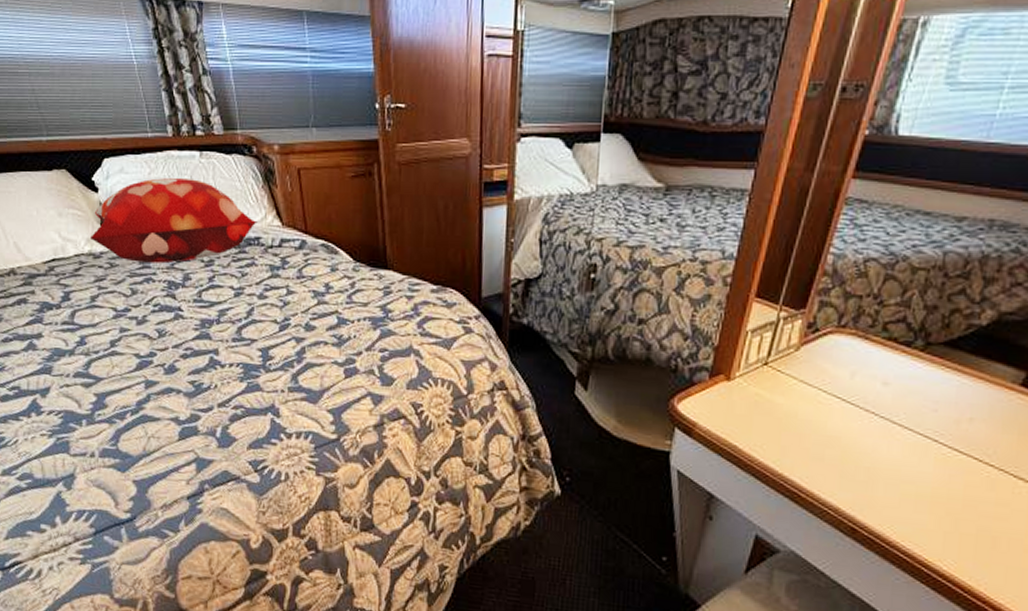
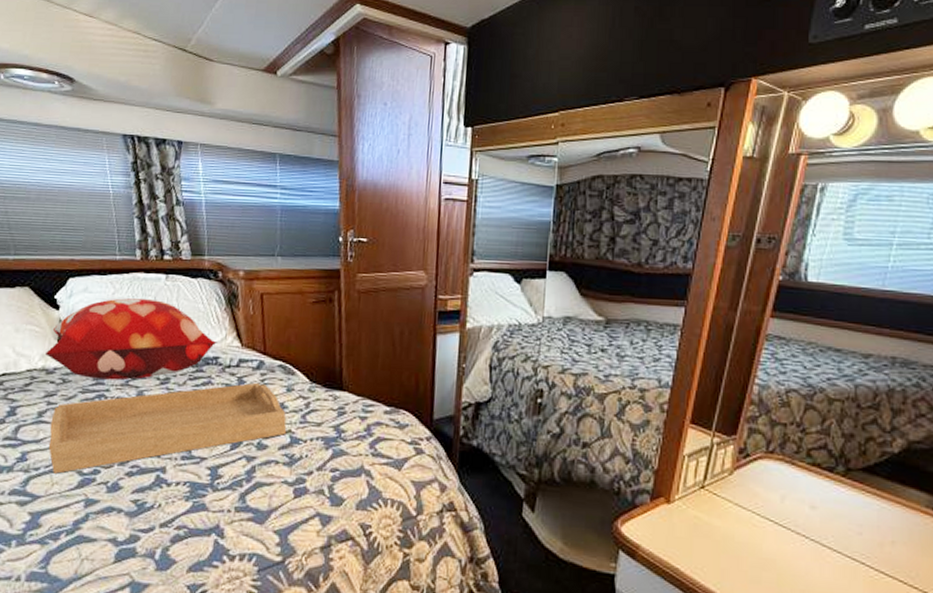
serving tray: none [103,262,334,357] -> present [48,382,287,474]

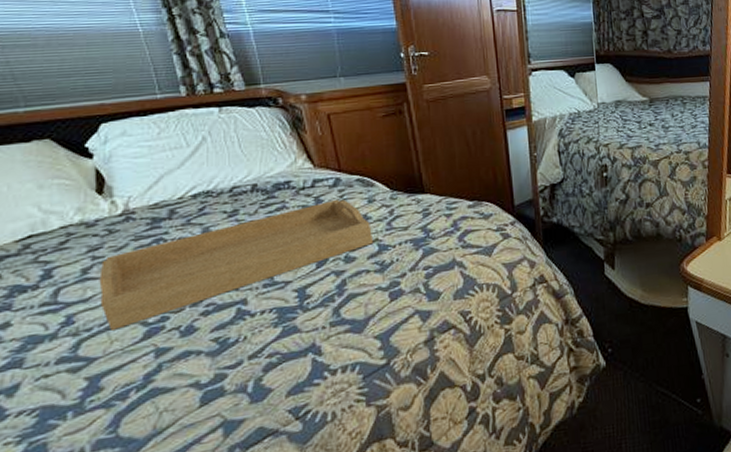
decorative pillow: present [46,298,217,380] -> none [82,134,287,224]

